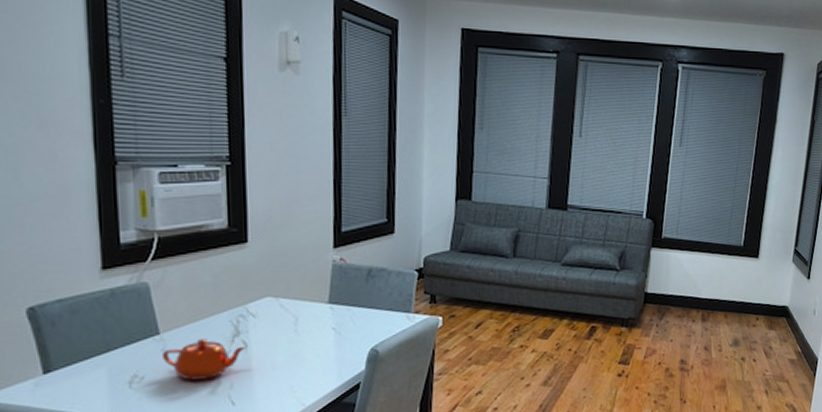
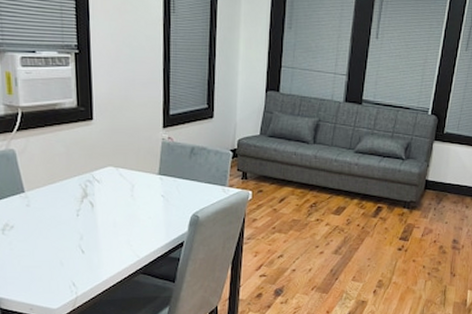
teapot: present [163,338,246,381] -> none [27,198,92,231]

